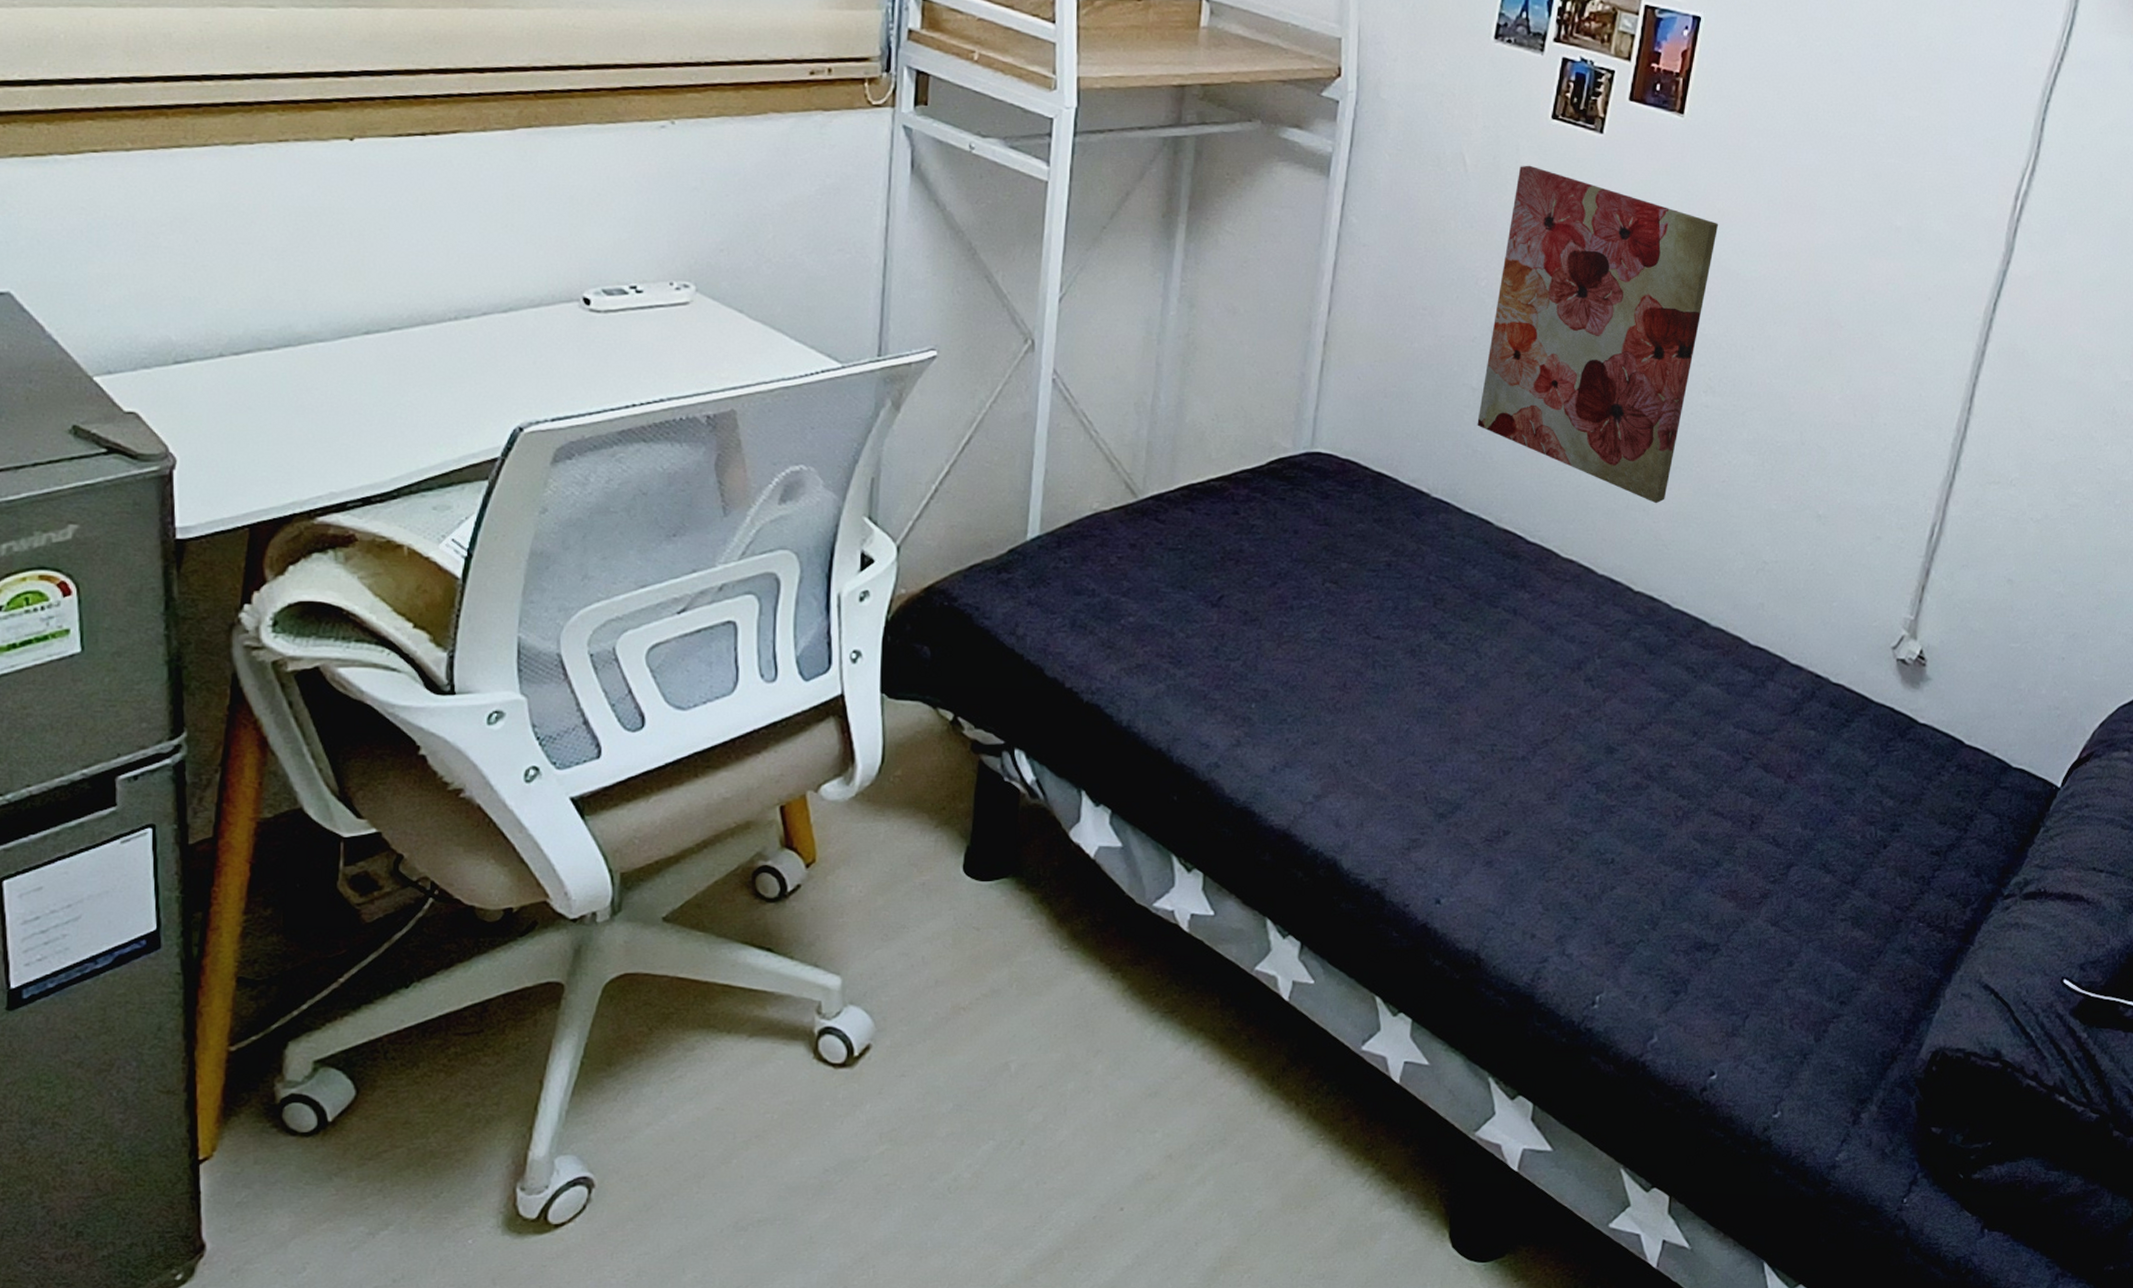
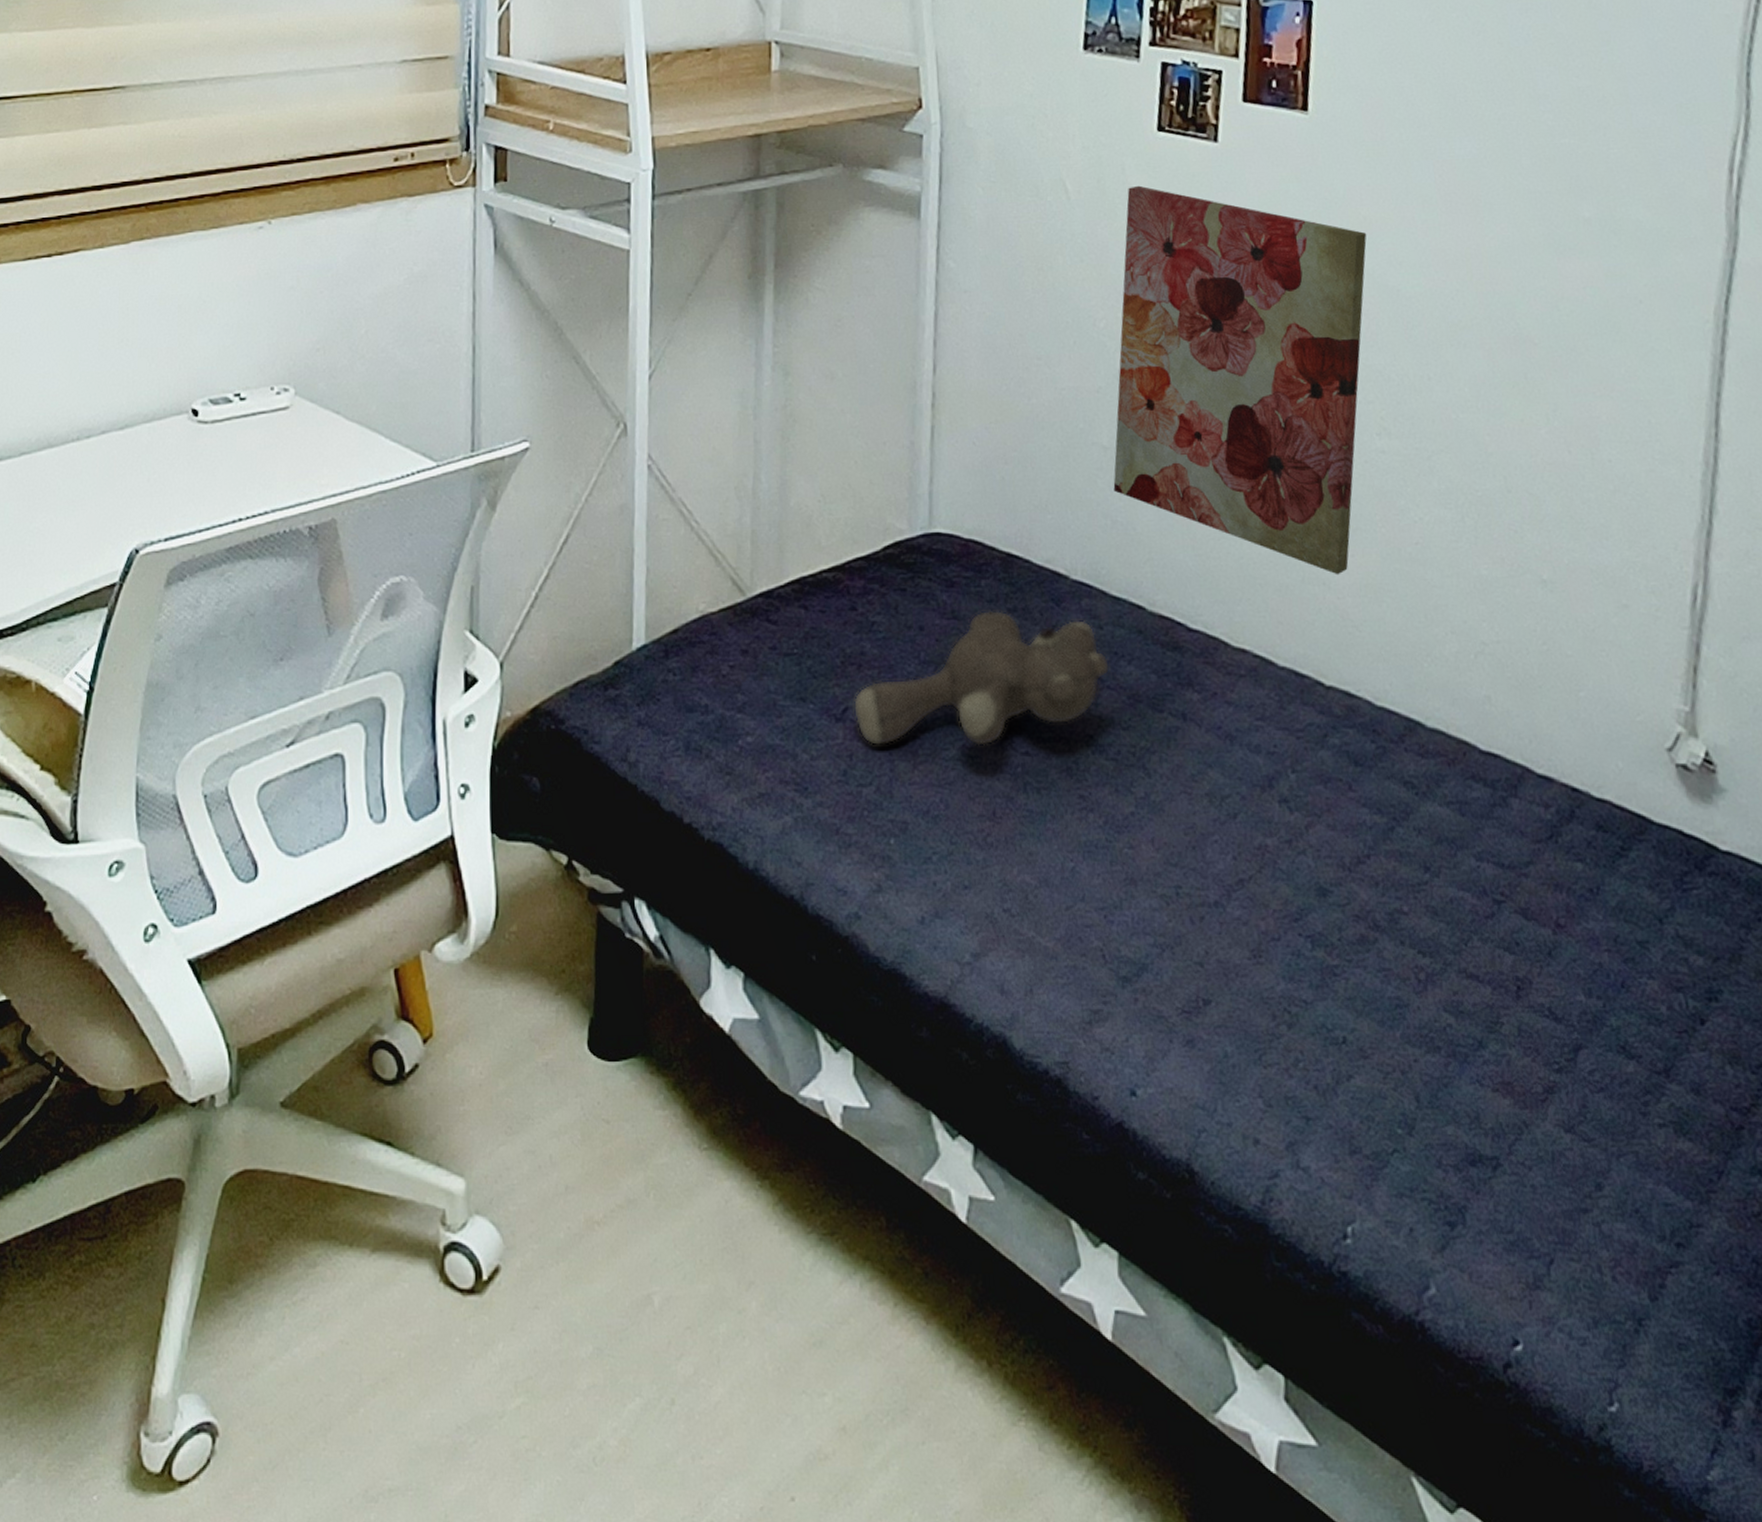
stuffed bear: none [1228,519,1458,630] -> present [853,609,1111,746]

